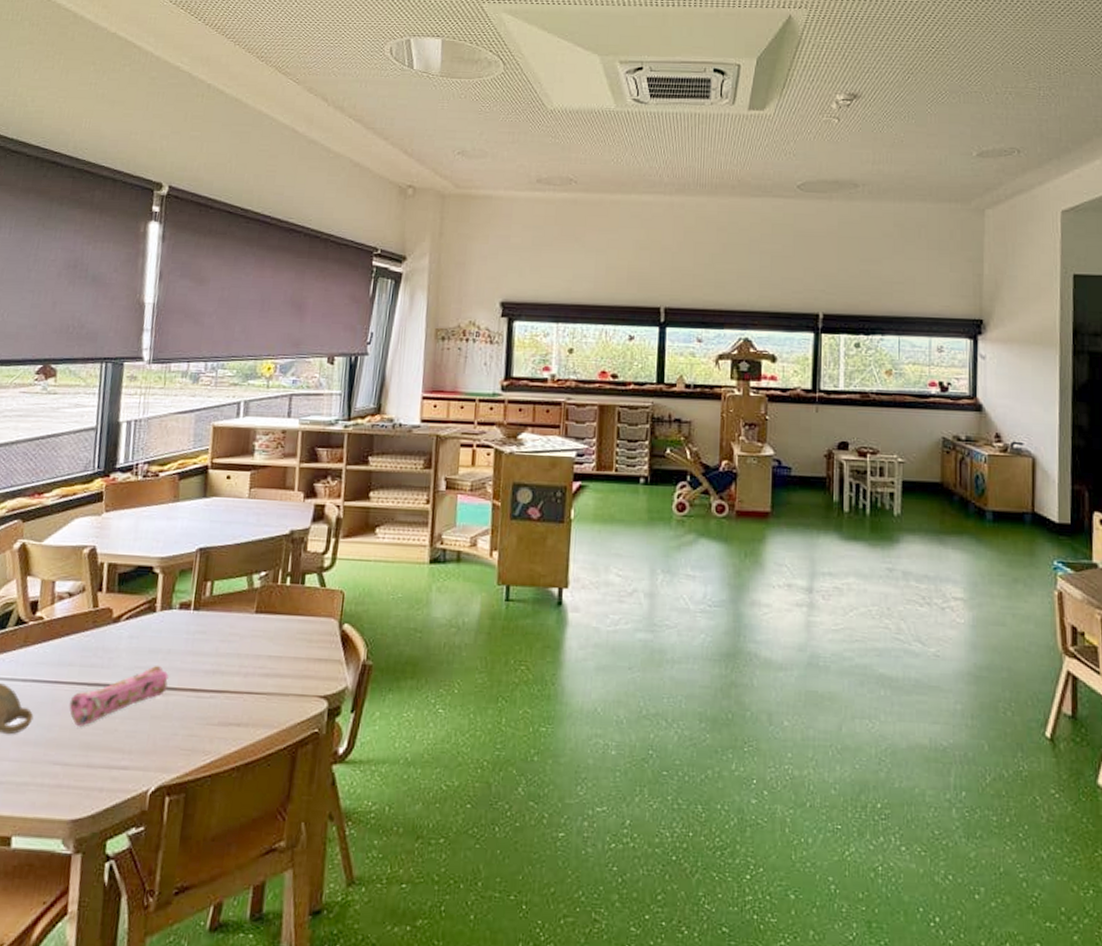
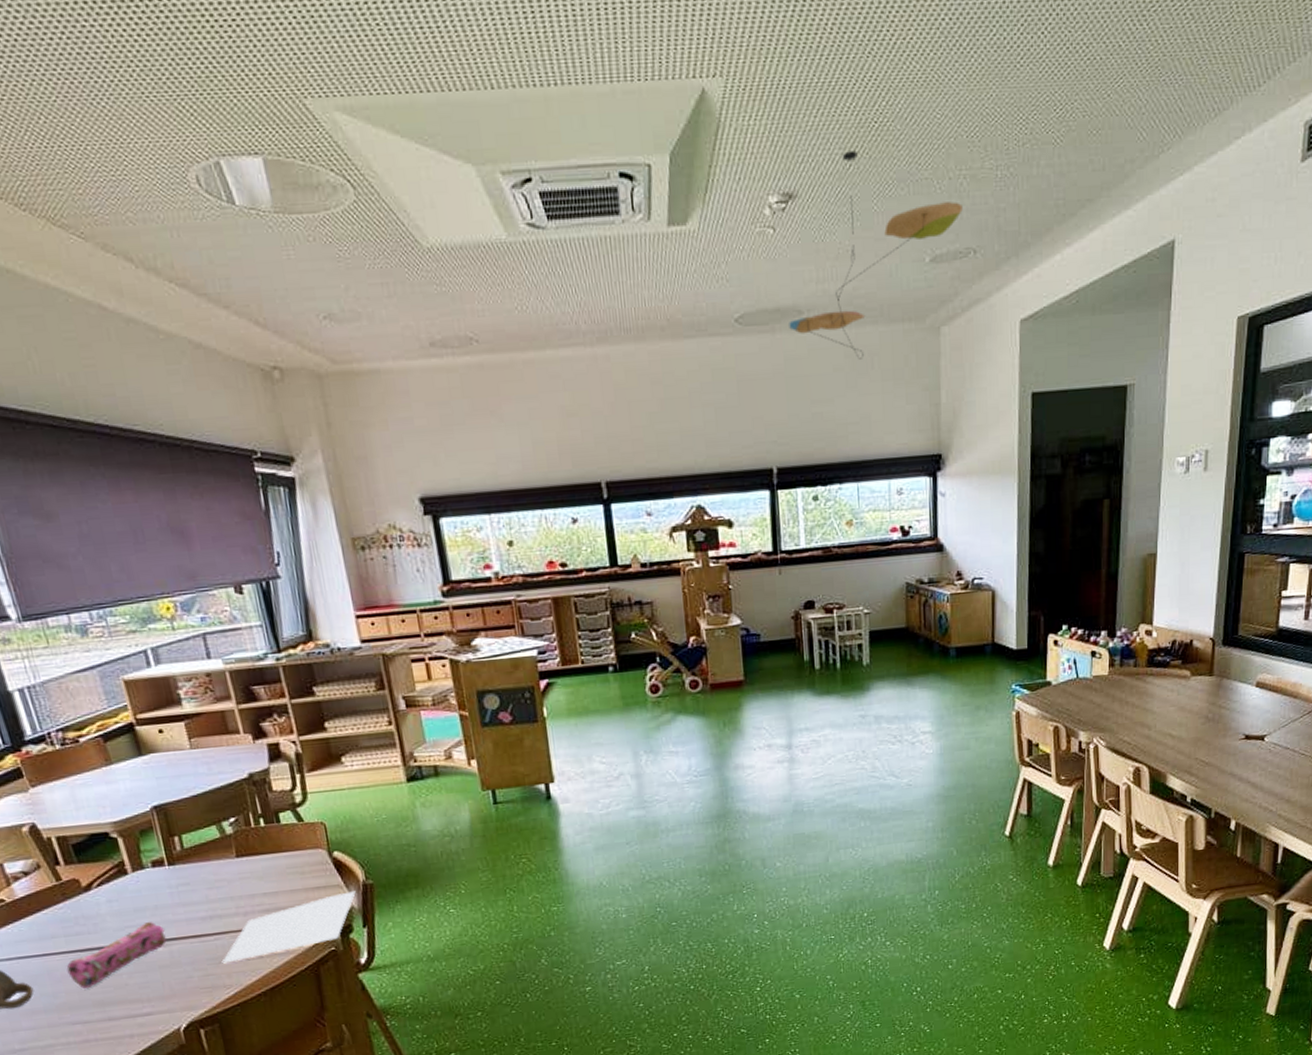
paper sheet: none [209,670,354,726] -> present [221,891,356,964]
ceiling mobile: none [845,67,1008,229] -> present [789,150,963,359]

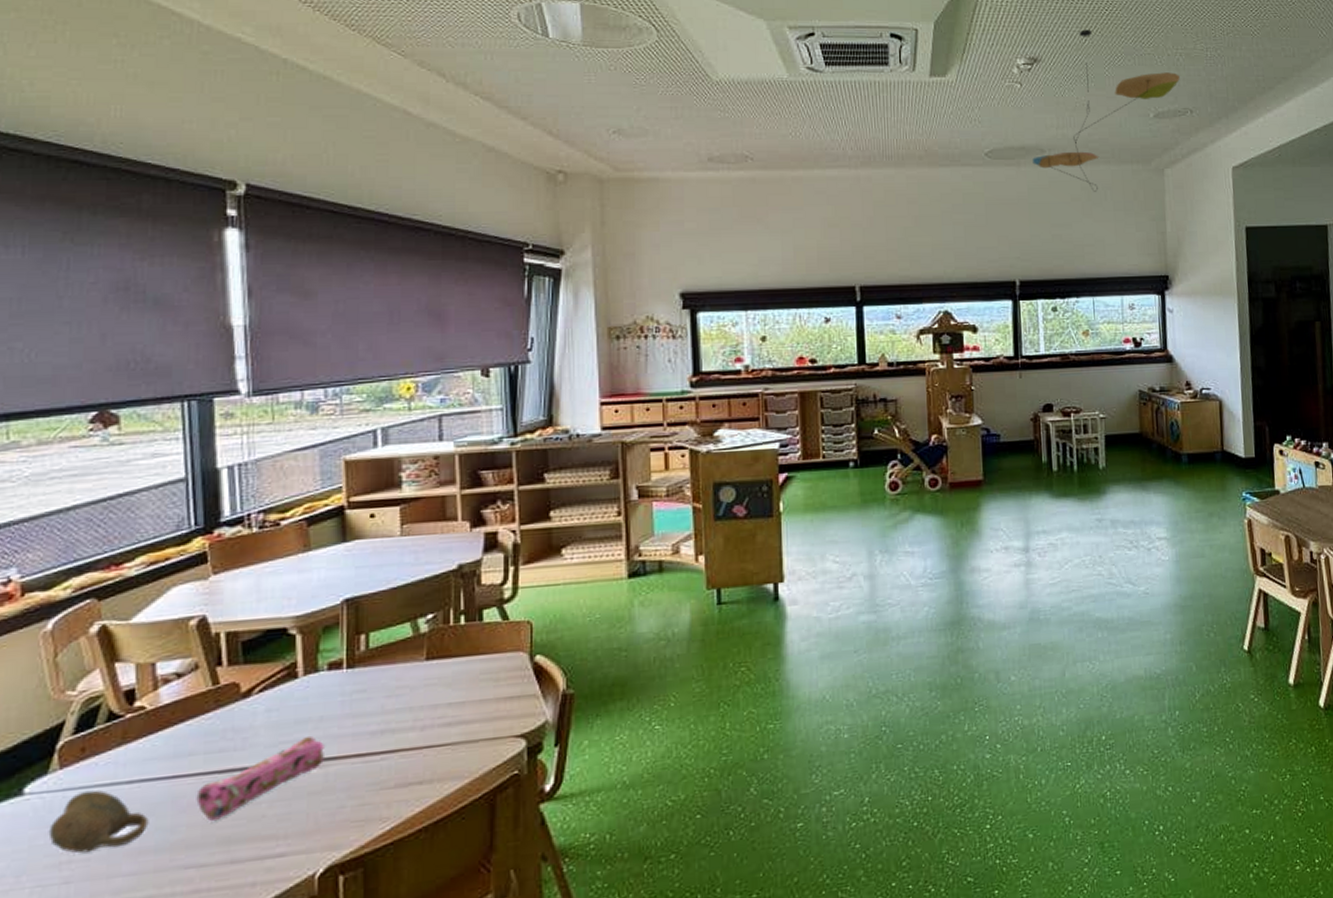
paper sheet: present [221,891,356,964] -> none [383,702,553,790]

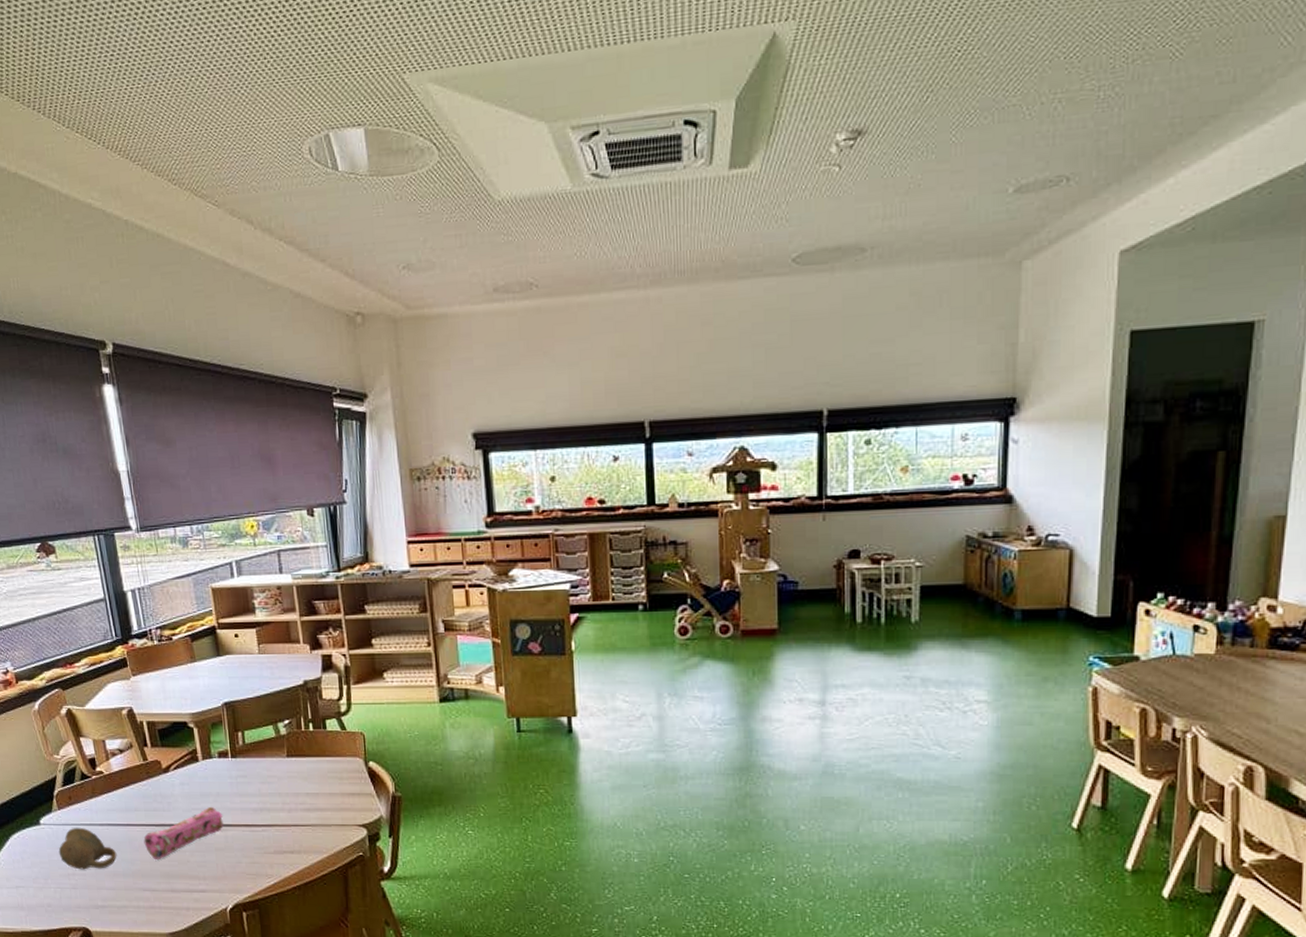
ceiling mobile: present [1032,29,1180,192] -> none [850,82,1055,297]

